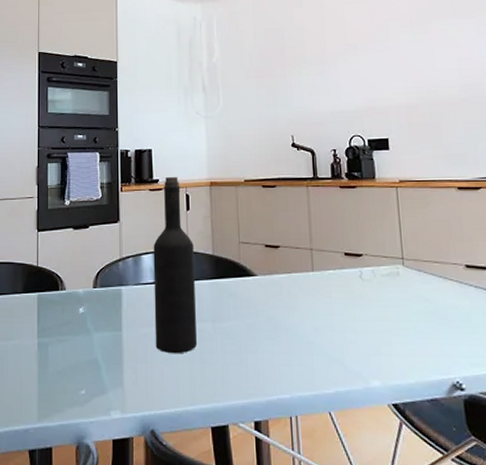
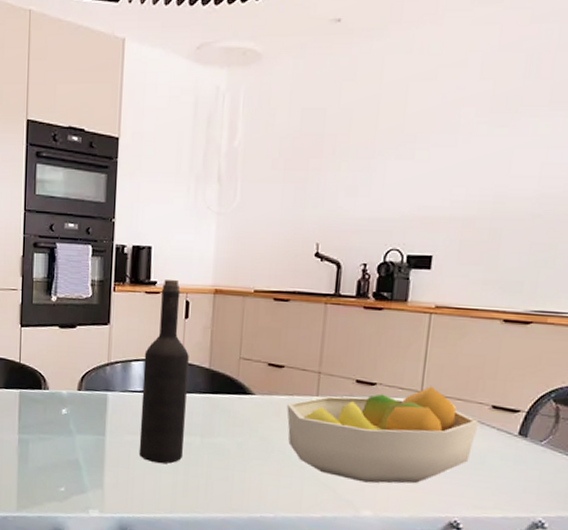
fruit bowl: none [287,252,458,352] -> present [287,386,479,484]

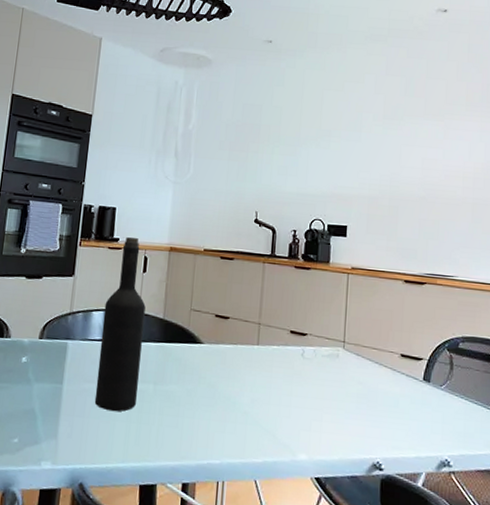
fruit bowl: present [287,386,479,484] -> none [231,336,392,427]

